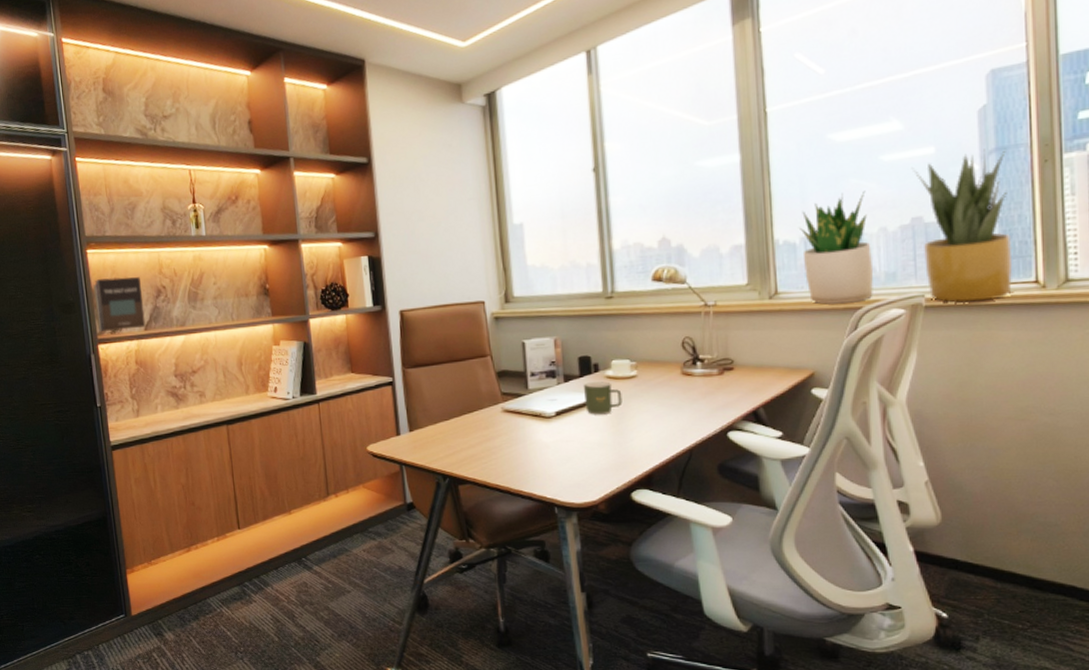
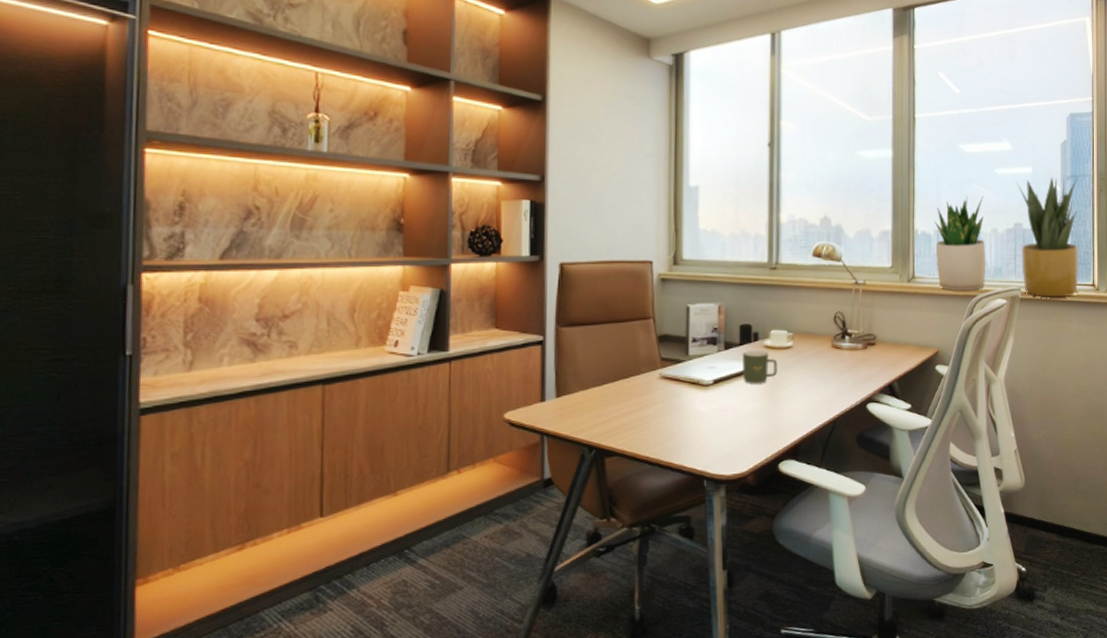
books: present [93,277,146,332] -> none [144,188,224,256]

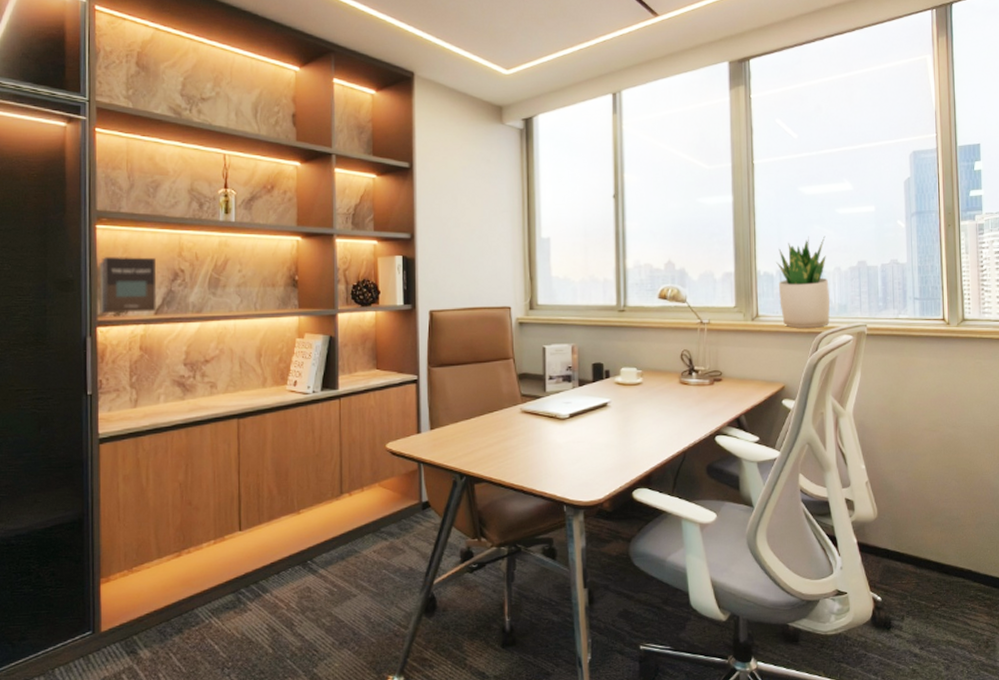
books: none [144,188,224,256] -> present [97,257,157,313]
mug: present [742,351,778,384] -> none [595,387,629,418]
planter: present [1016,174,1079,298] -> none [858,211,927,333]

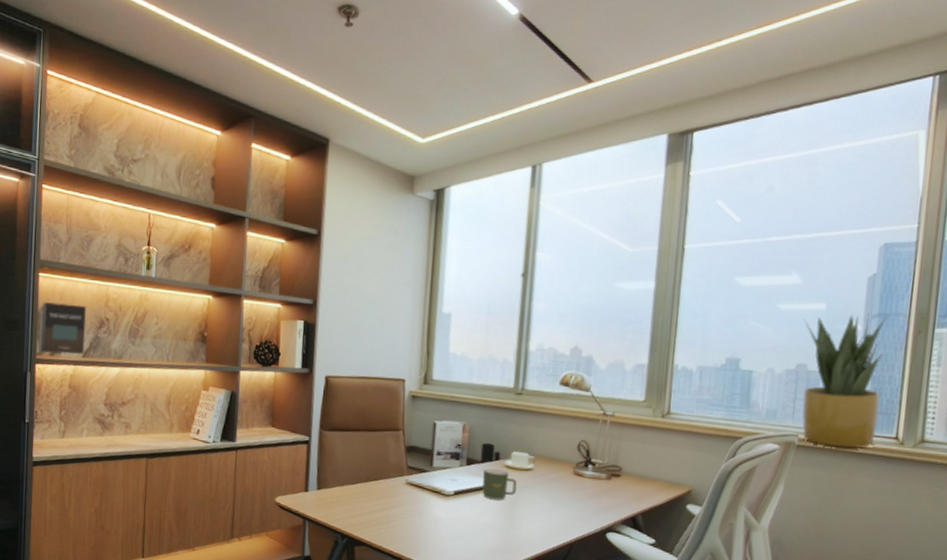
mug: none [595,387,629,418] -> present [482,469,517,501]
planter: present [776,236,830,328] -> none [696,331,761,433]
planter: none [858,211,927,333] -> present [802,312,887,448]

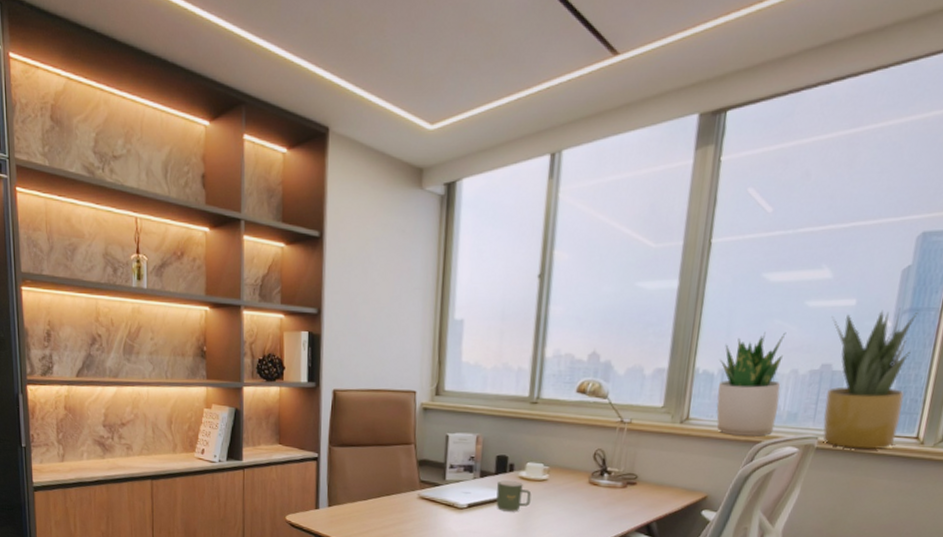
books: present [37,302,86,354] -> none [25,319,78,374]
planter: none [696,331,761,433] -> present [716,331,787,437]

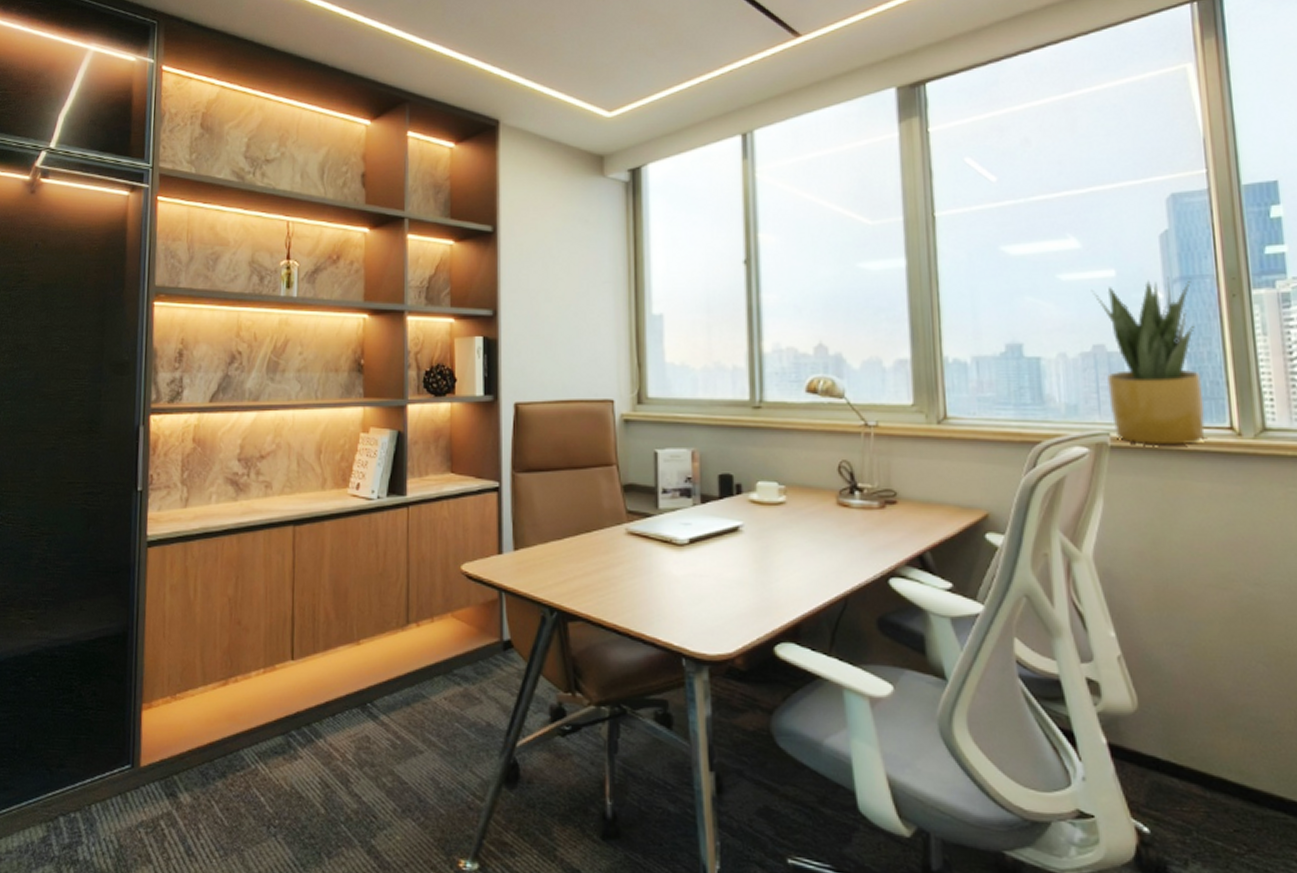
mug: present [496,480,532,512] -> none [722,506,768,546]
planter: present [716,331,787,437] -> none [971,310,1053,436]

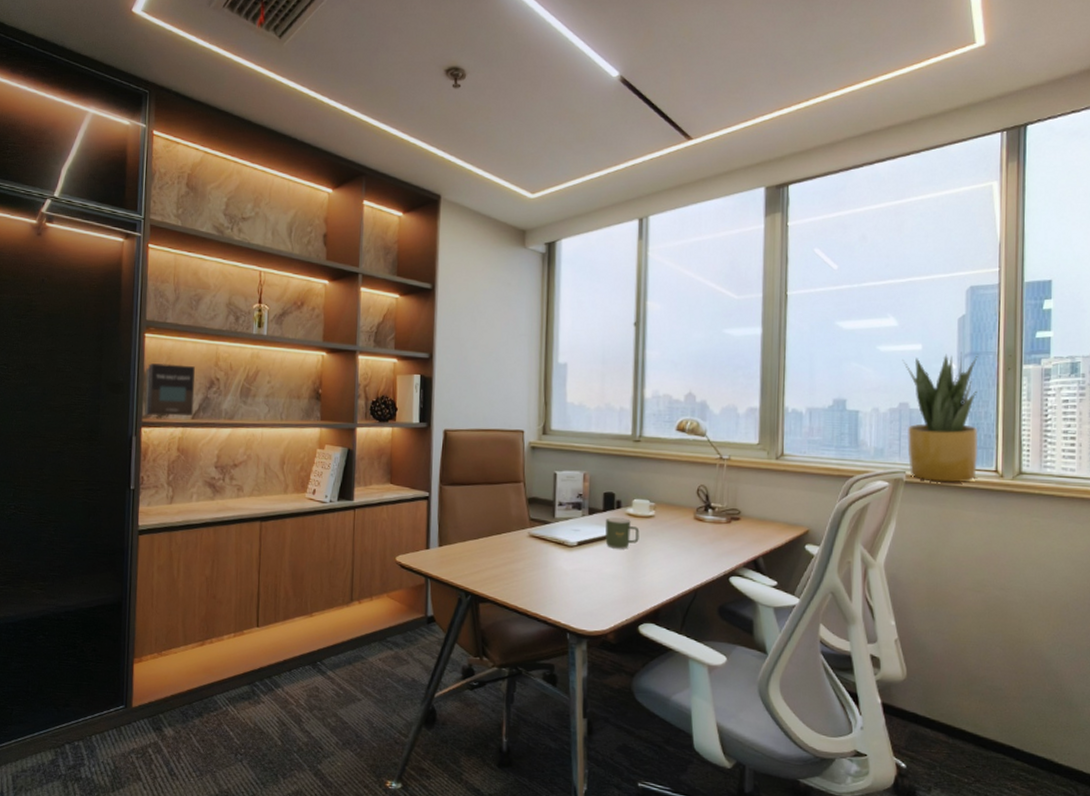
books: none [152,337,213,399] -> present [143,363,195,416]
mug: none [722,506,768,546] -> present [605,517,640,549]

